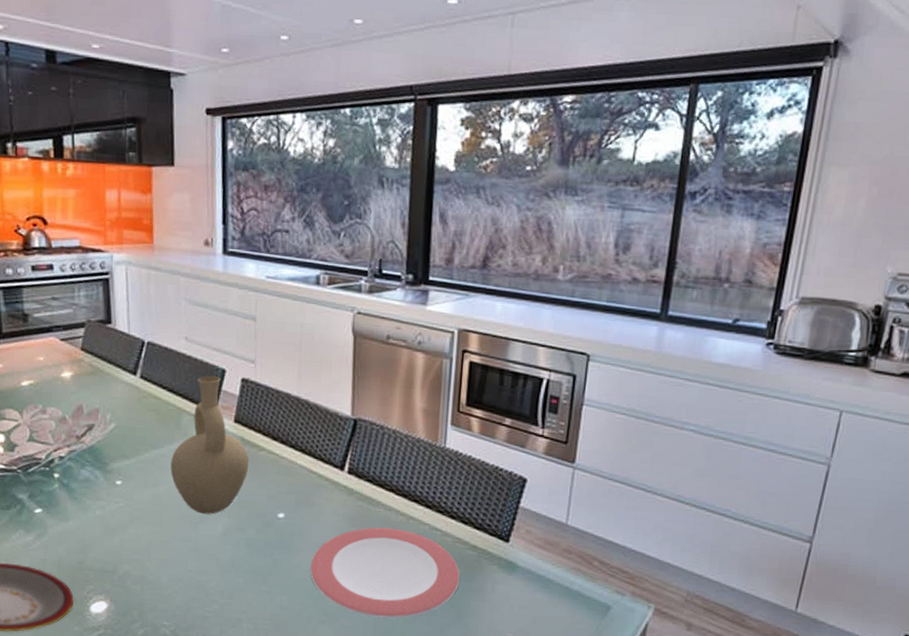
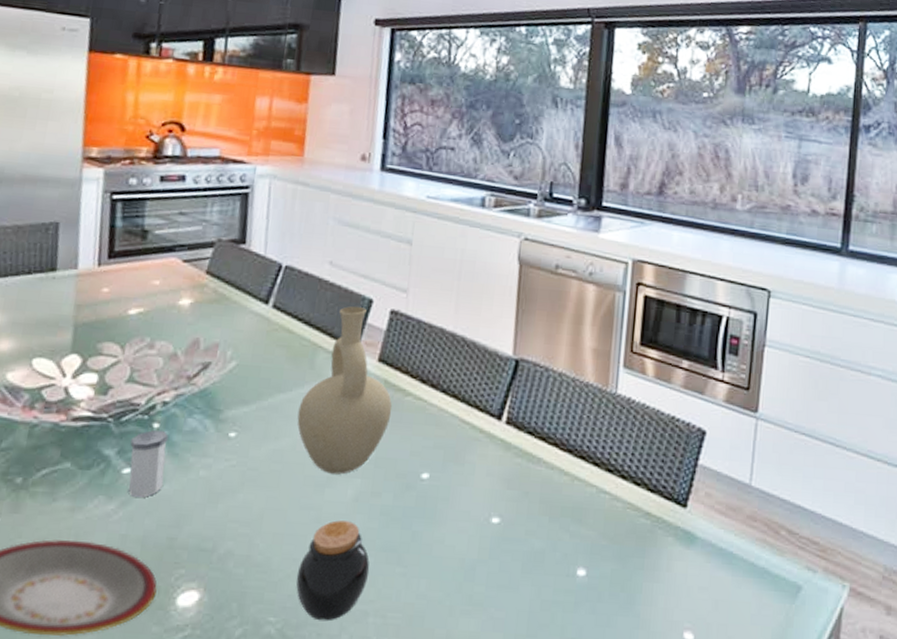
salt shaker: none [38,479,69,531] -> present [128,430,169,497]
jar: none [182,550,241,626] -> present [296,520,370,622]
plate: present [310,527,460,619] -> none [455,490,632,608]

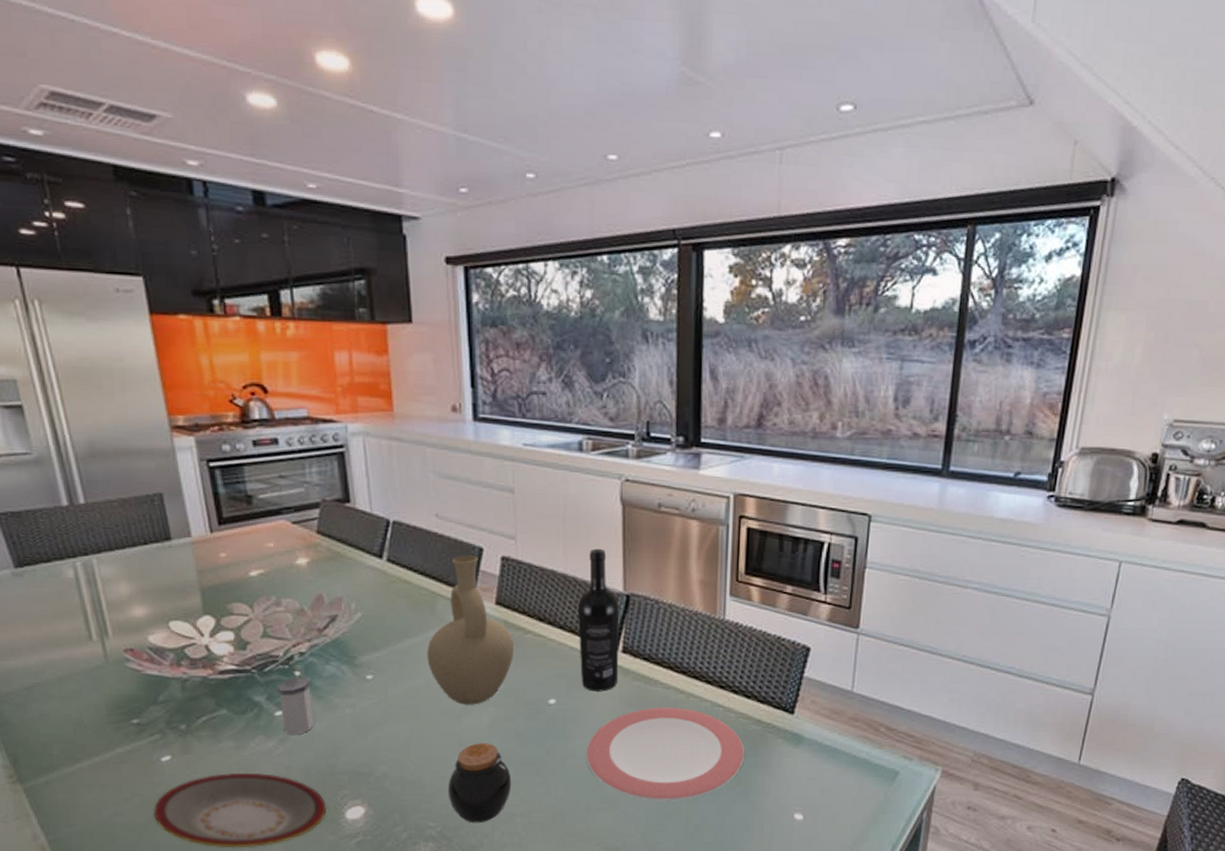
plate: none [455,490,632,608] -> present [586,707,745,801]
wine bottle: none [459,307,508,468] -> present [578,548,620,692]

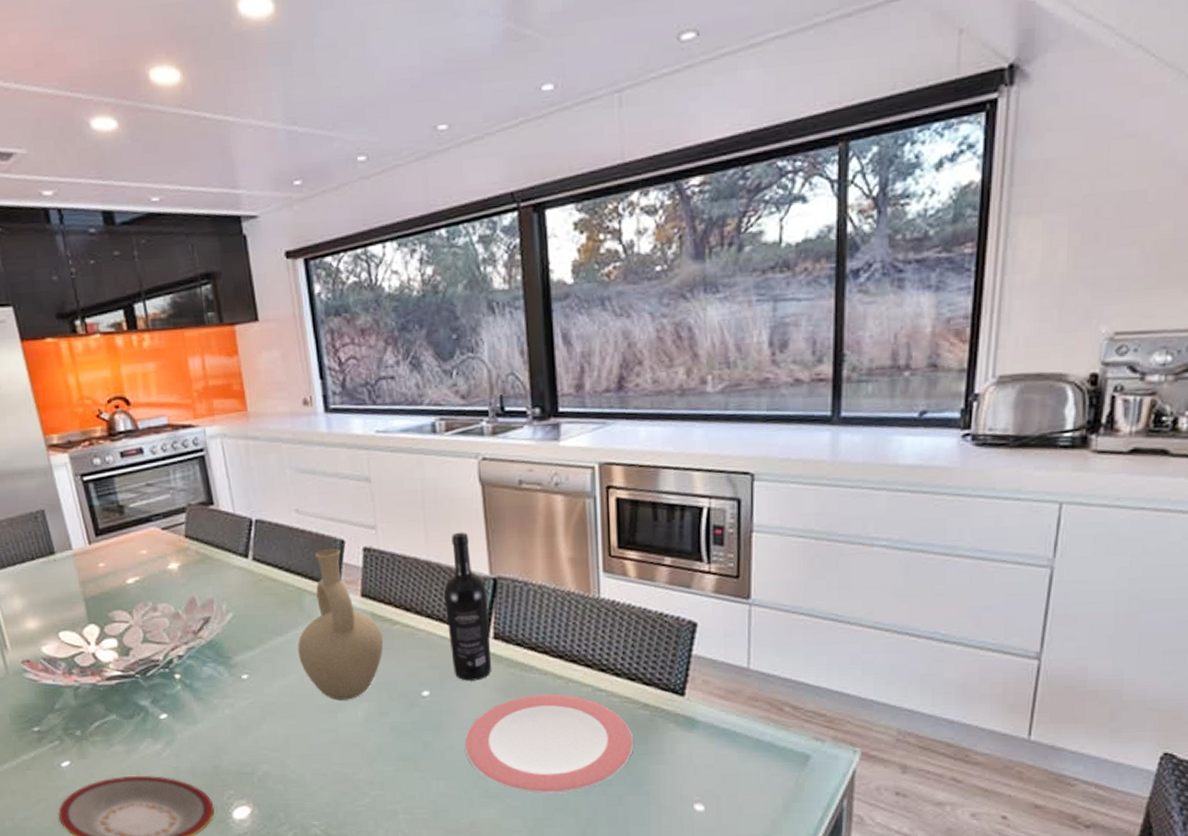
salt shaker: present [277,678,315,734] -> none [160,680,198,737]
jar: present [447,743,512,823] -> none [328,739,392,821]

